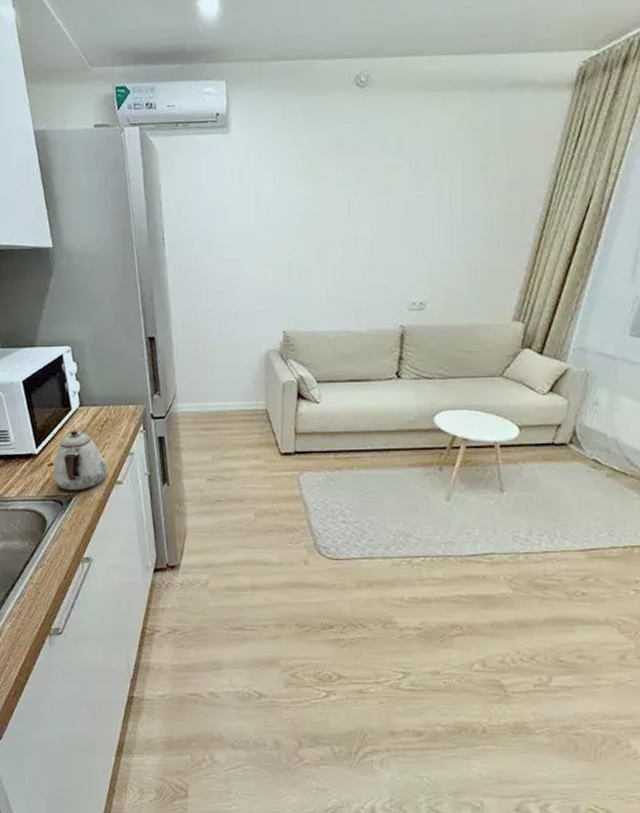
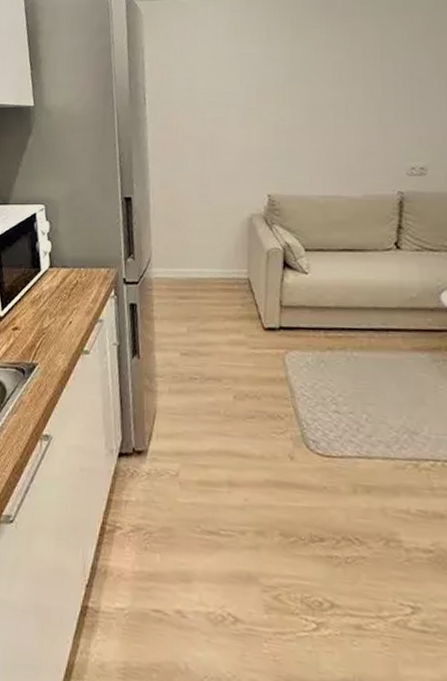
teapot: present [53,430,107,491] -> none [17,292,74,359]

